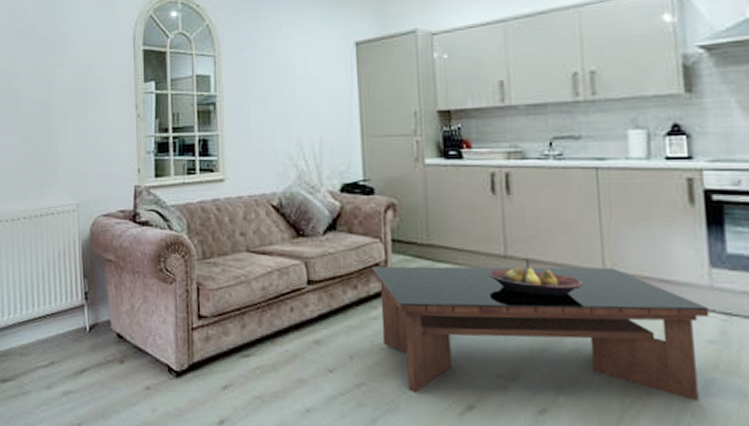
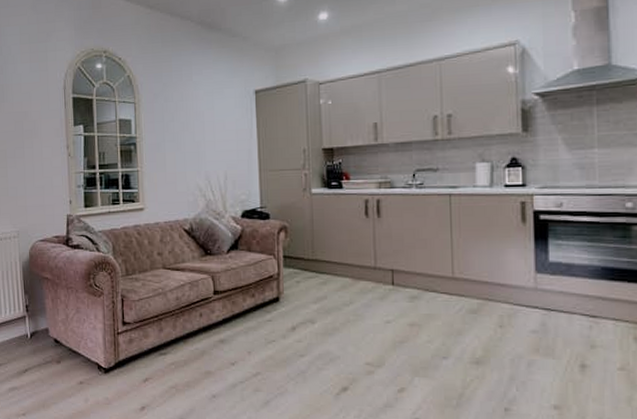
coffee table: present [373,266,710,401] -> none [267,275,534,378]
fruit bowl: present [488,267,583,296] -> none [361,276,436,299]

